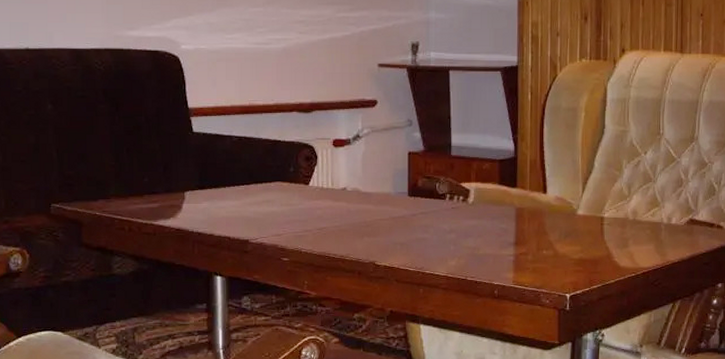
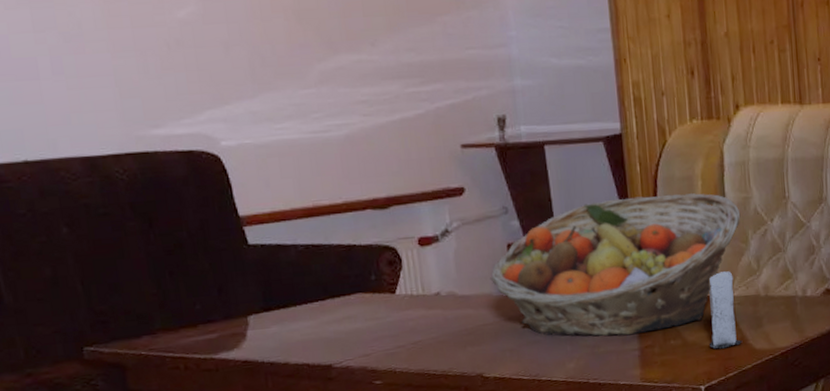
fruit basket: none [390,121,617,242] -> present [490,193,741,337]
candle: none [577,194,609,263] -> present [708,271,743,349]

